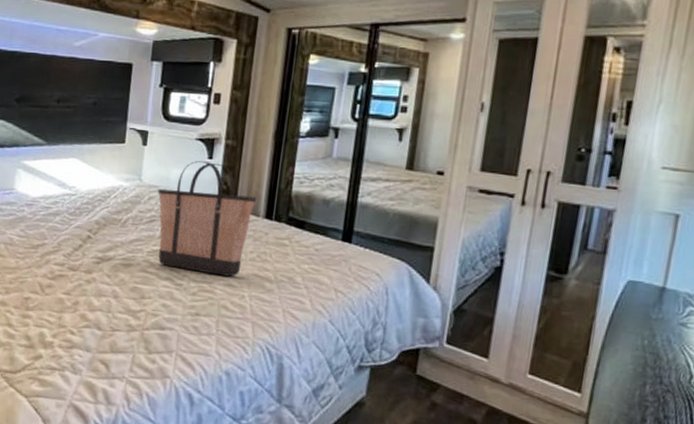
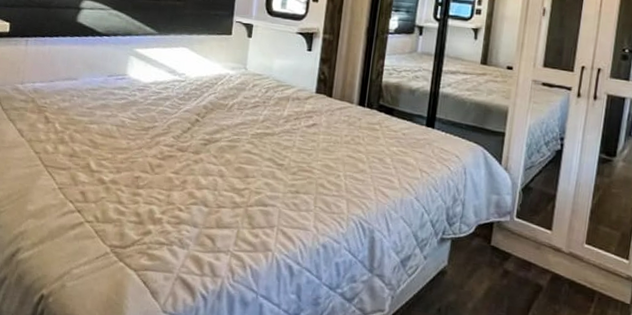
shopping bag: present [157,160,257,277] -> none [261,52,351,158]

